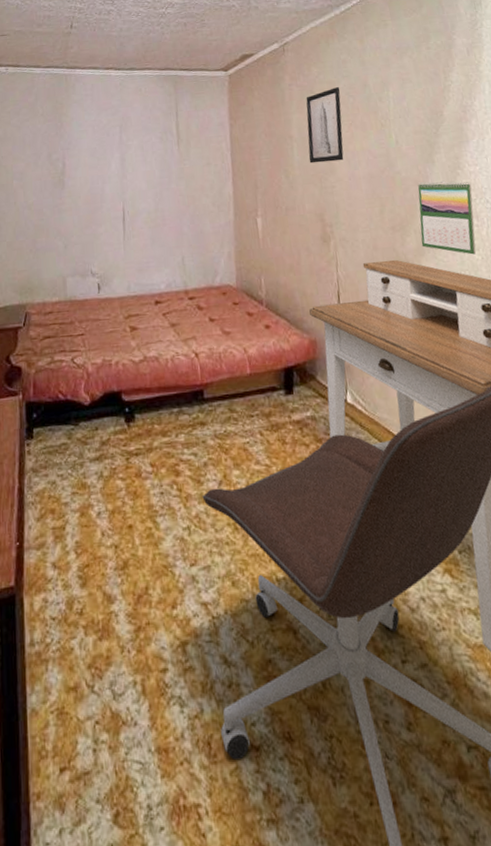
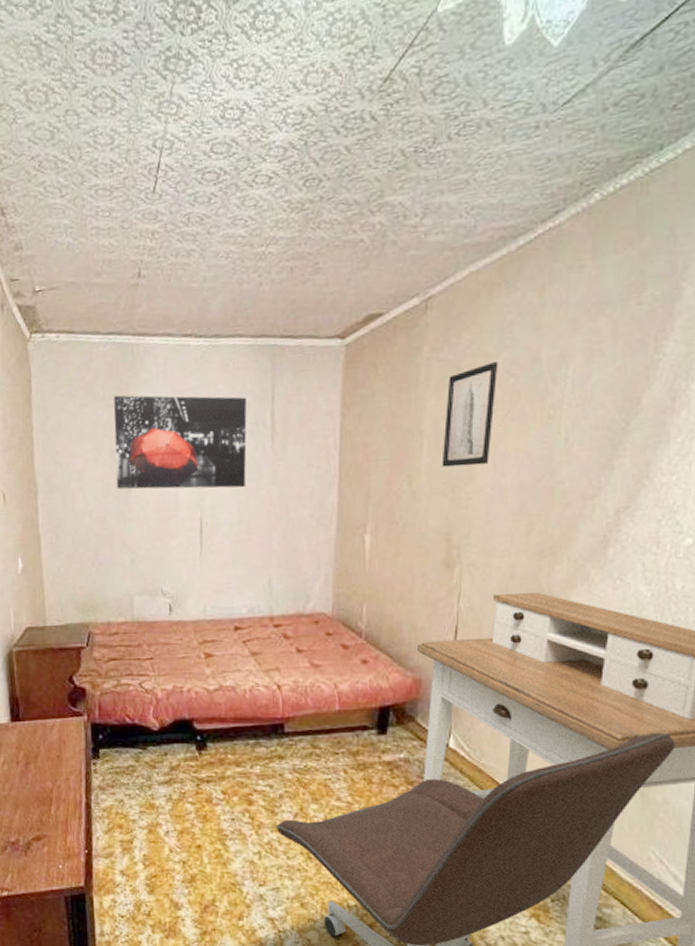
wall art: none [51,112,159,186] -> present [114,395,247,490]
calendar: present [418,180,476,255] -> none [574,494,658,590]

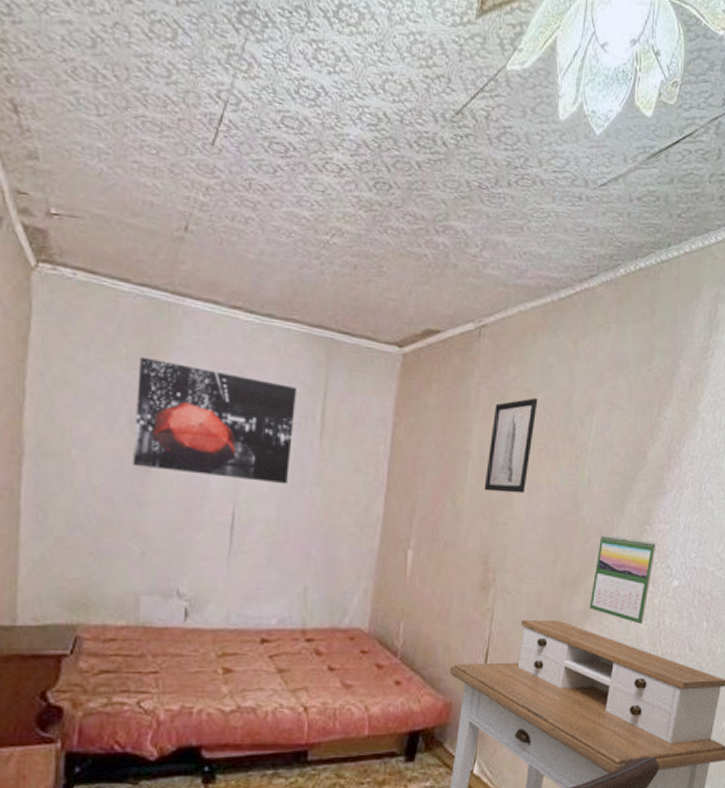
calendar: none [574,494,658,590] -> present [589,534,656,624]

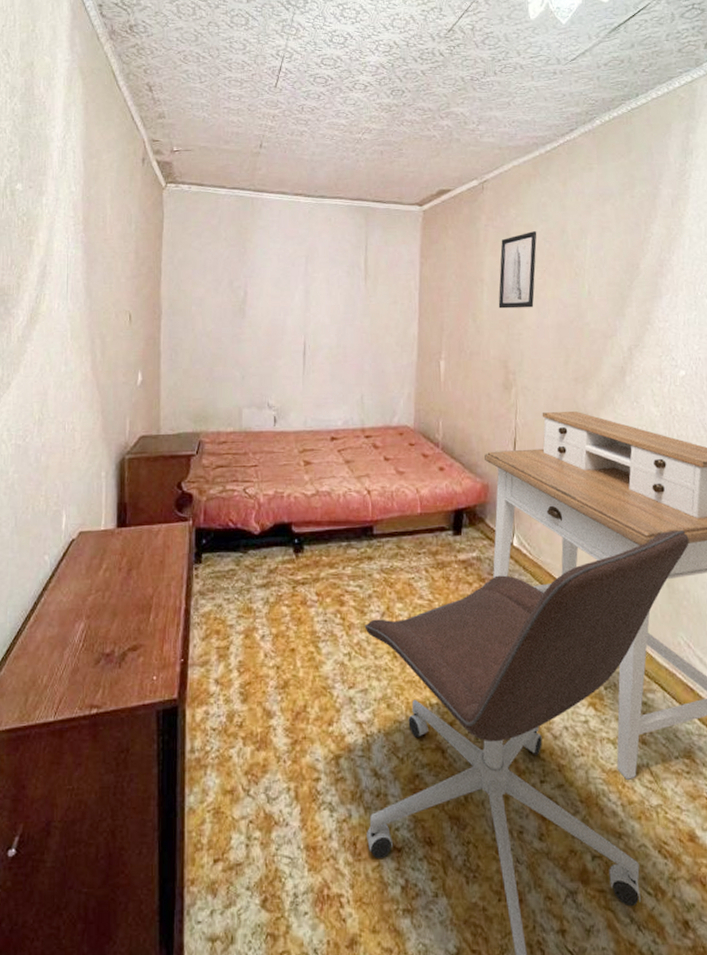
wall art: present [133,356,296,485] -> none [232,237,345,318]
calendar: present [589,534,656,624] -> none [602,335,659,411]

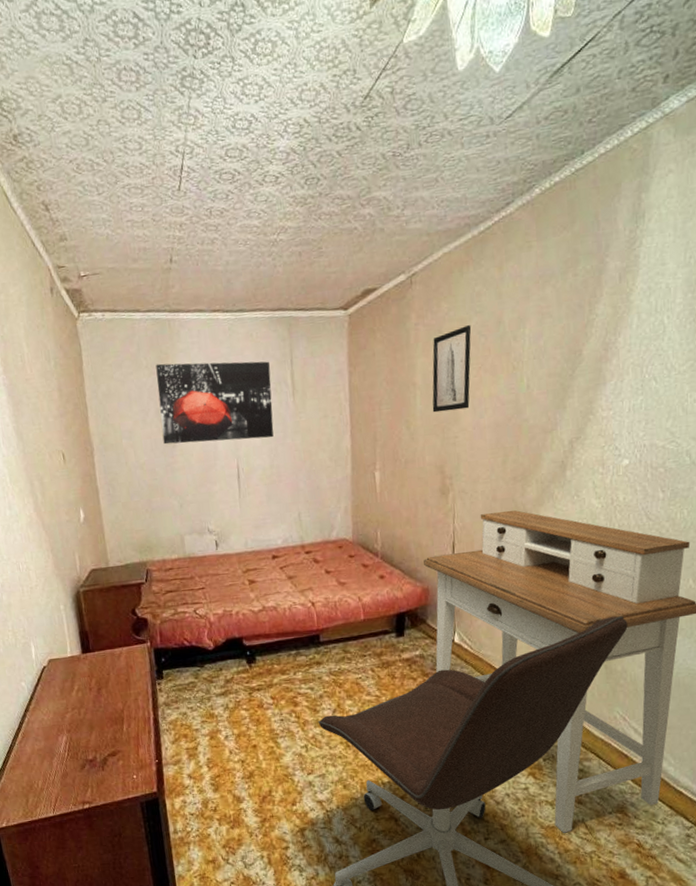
wall art: none [232,237,345,318] -> present [155,361,274,445]

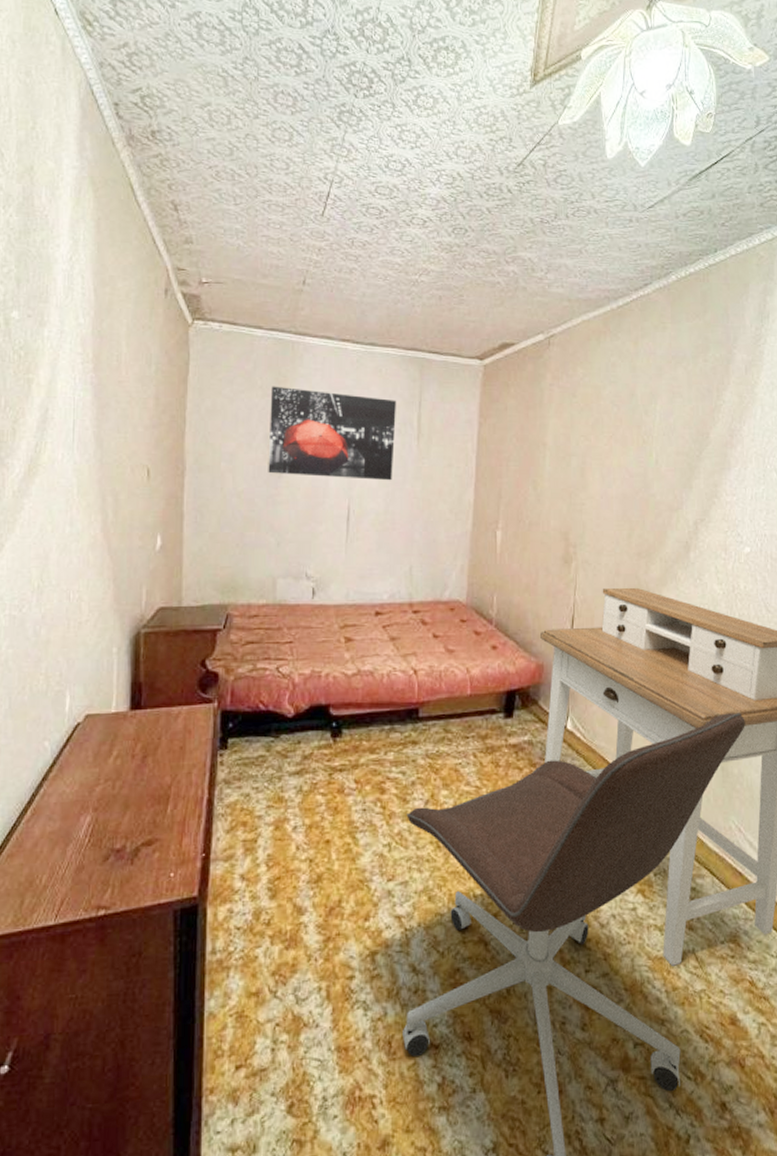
wall art: present [432,325,472,413] -> none [561,393,605,476]

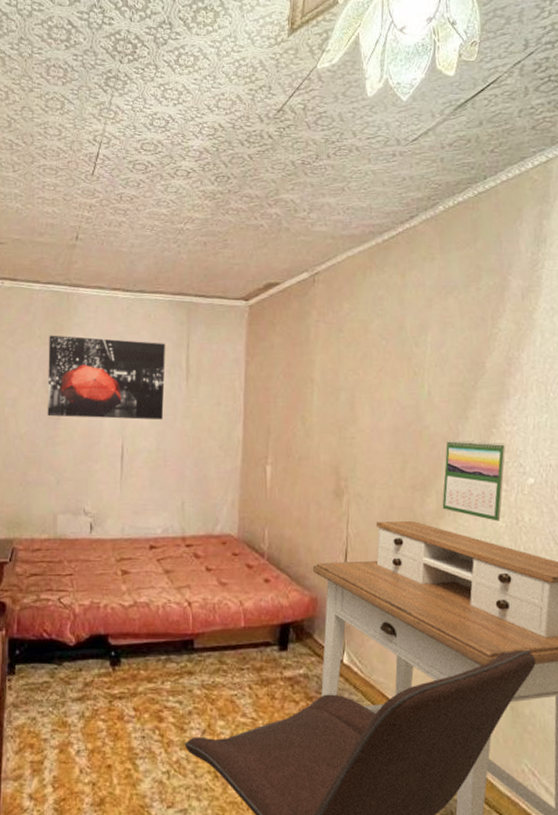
calendar: none [665,508,725,589] -> present [442,439,505,521]

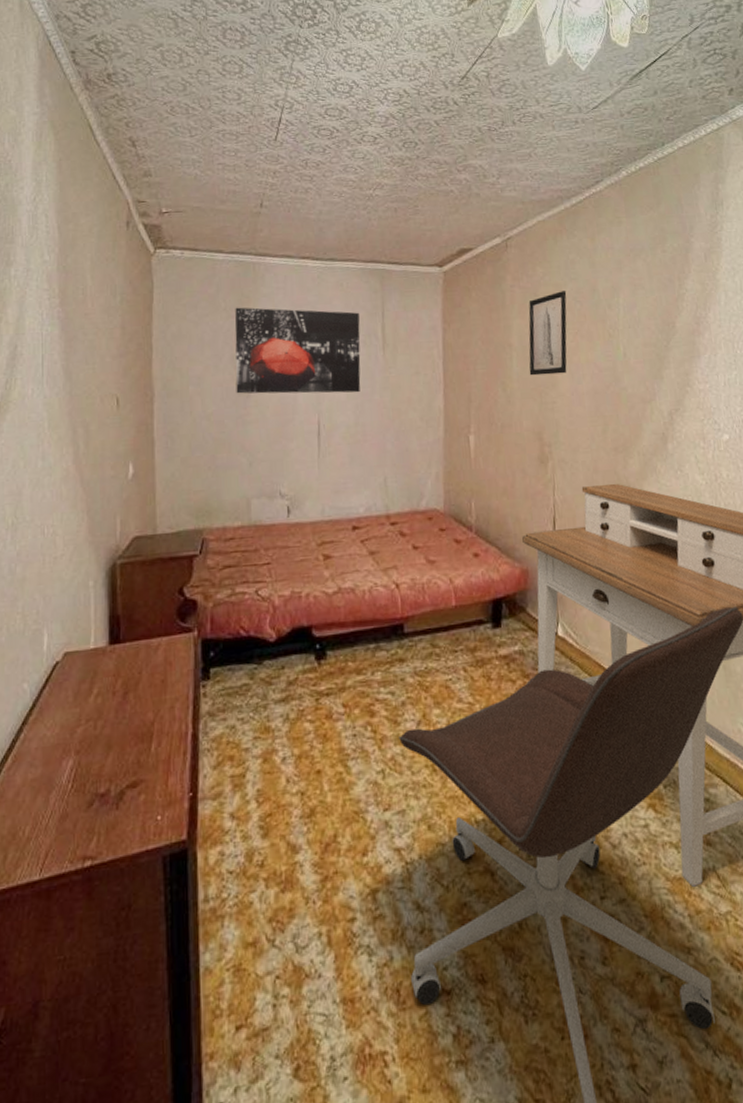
wall art: none [329,327,373,411] -> present [528,291,567,376]
calendar: present [442,439,505,521] -> none [644,398,701,479]

